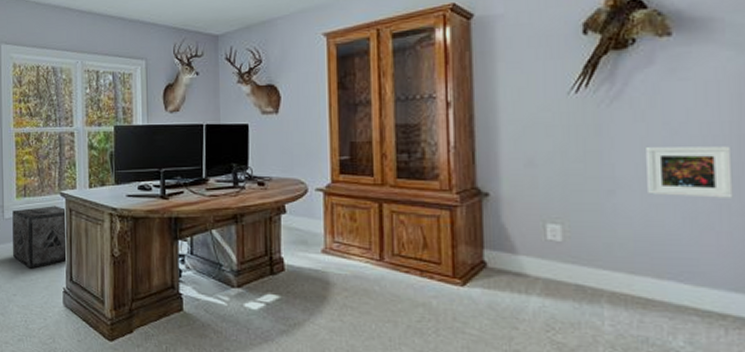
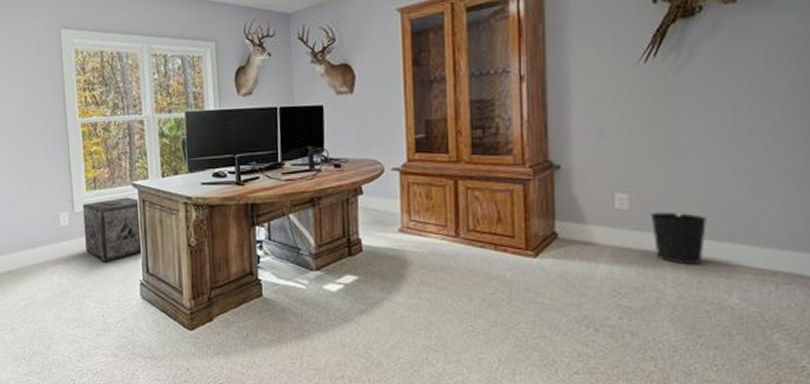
wastebasket: none [585,245,646,303] -> present [650,212,707,265]
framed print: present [644,146,733,198] -> none [708,110,788,162]

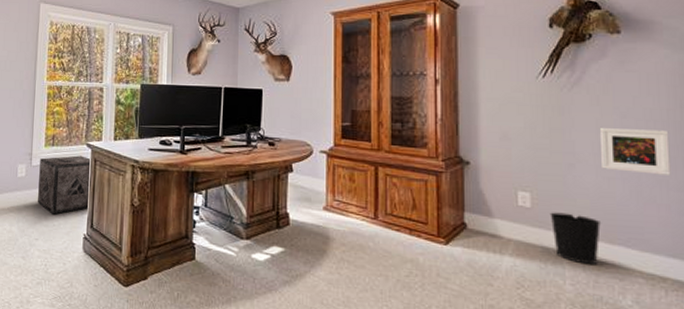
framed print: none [708,110,788,162] -> present [599,128,671,175]

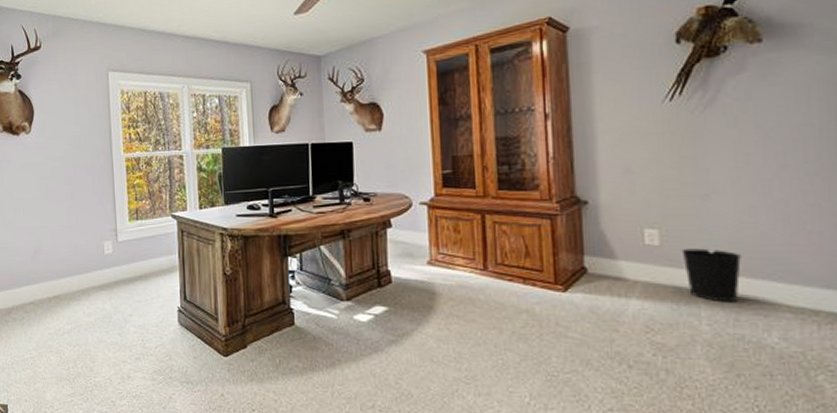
storage crate: present [38,155,92,215] -> none [125,227,180,289]
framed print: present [599,128,671,175] -> none [737,148,824,199]

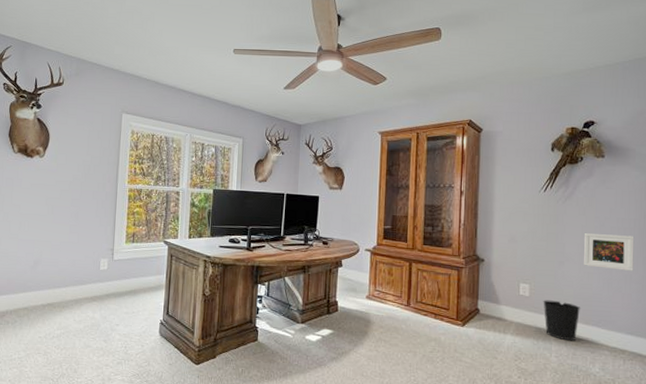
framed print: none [737,148,824,199] -> present [583,233,635,271]

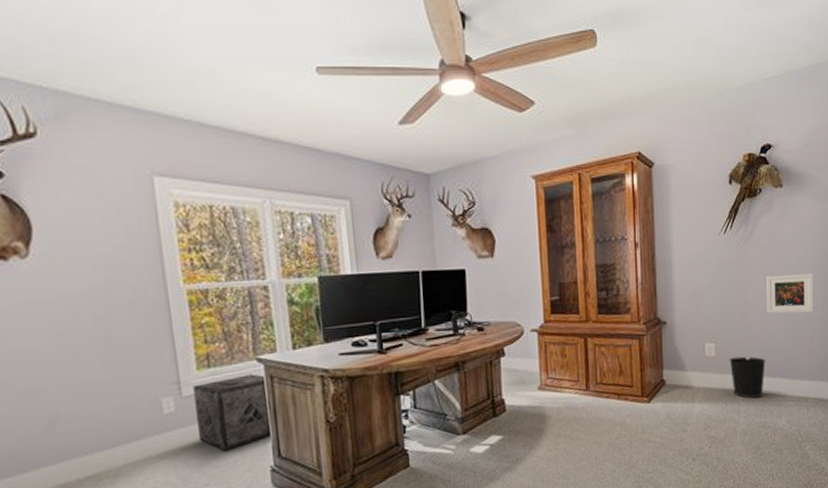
storage crate: none [119,251,169,303] -> present [193,374,272,451]

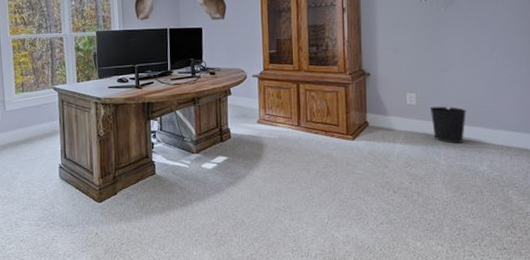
storage crate: present [193,374,272,451] -> none [12,98,61,151]
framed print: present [765,273,814,314] -> none [467,35,517,71]

